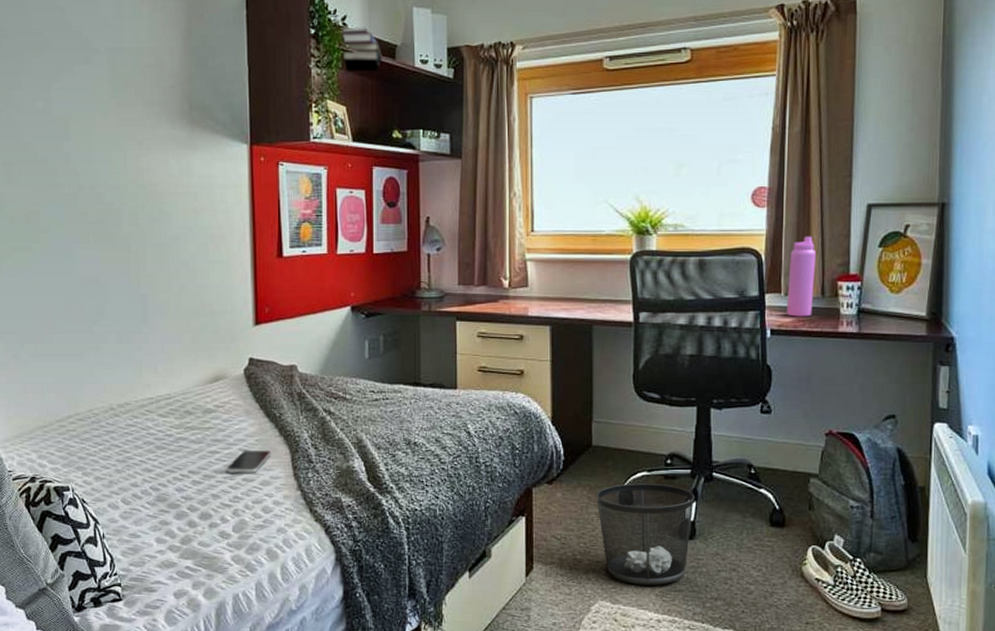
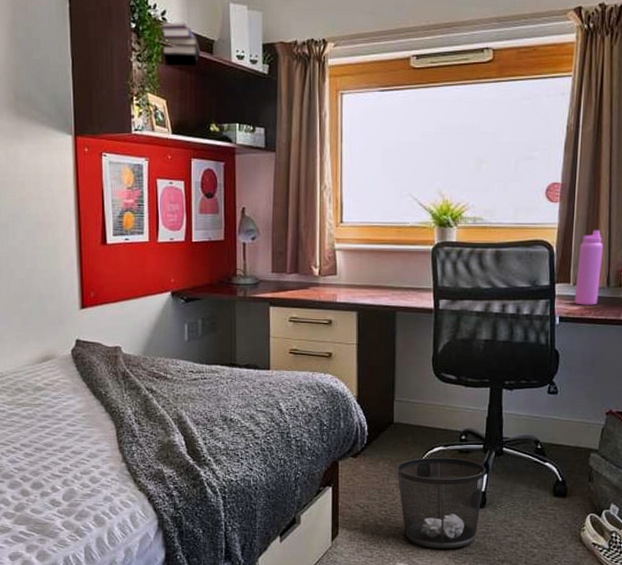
mobile phone: present [226,450,272,473] -> none [56,425,98,446]

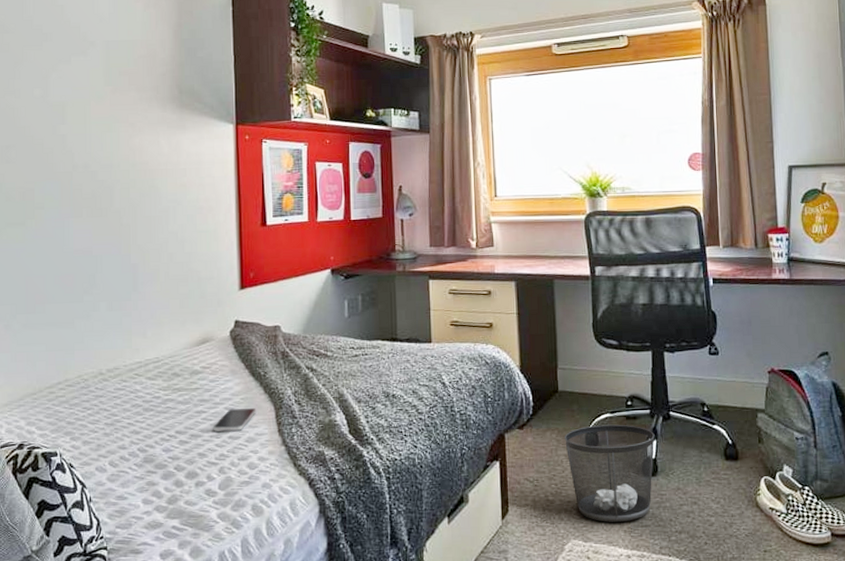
mobile phone: none [56,425,98,446] -> present [213,408,257,432]
books: present [160,21,201,67] -> none [318,20,357,60]
water bottle: present [574,230,604,305] -> none [724,195,748,267]

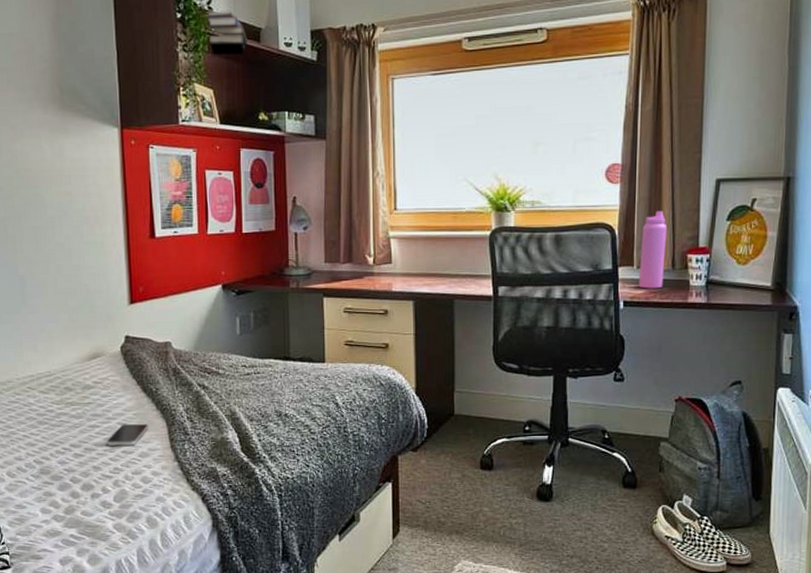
books: none [318,20,357,60] -> present [206,10,249,56]
waste bin: present [564,424,655,522] -> none [458,449,552,545]
water bottle: none [724,195,748,267] -> present [638,211,668,289]

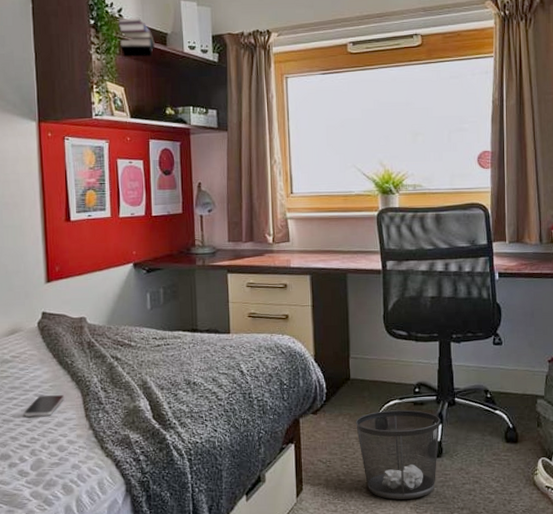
waste bin: none [458,449,552,545] -> present [355,410,440,500]
water bottle: present [638,211,668,289] -> none [511,192,534,261]

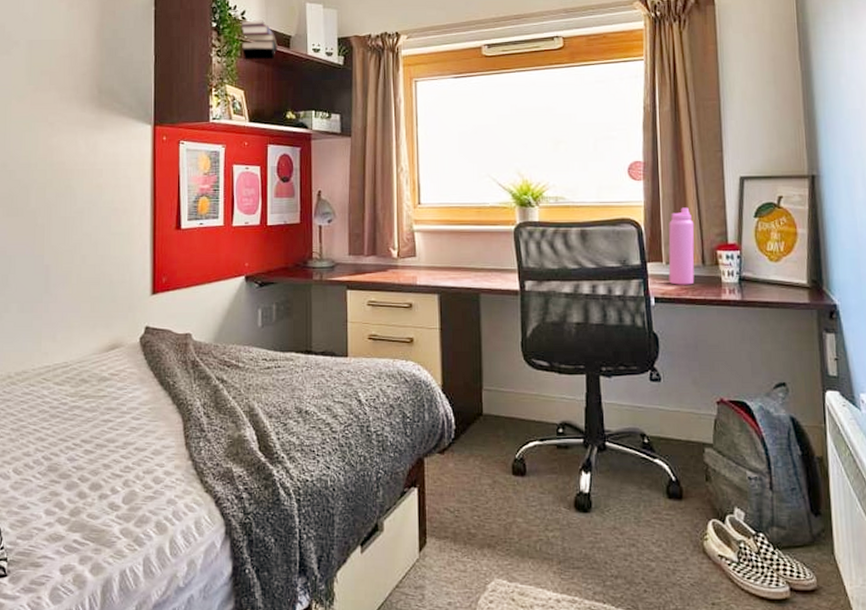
mobile phone: present [23,394,65,417] -> none [119,418,164,442]
waste bin: present [355,410,440,500] -> none [488,453,589,561]
water bottle: none [511,192,534,261] -> present [668,207,695,285]

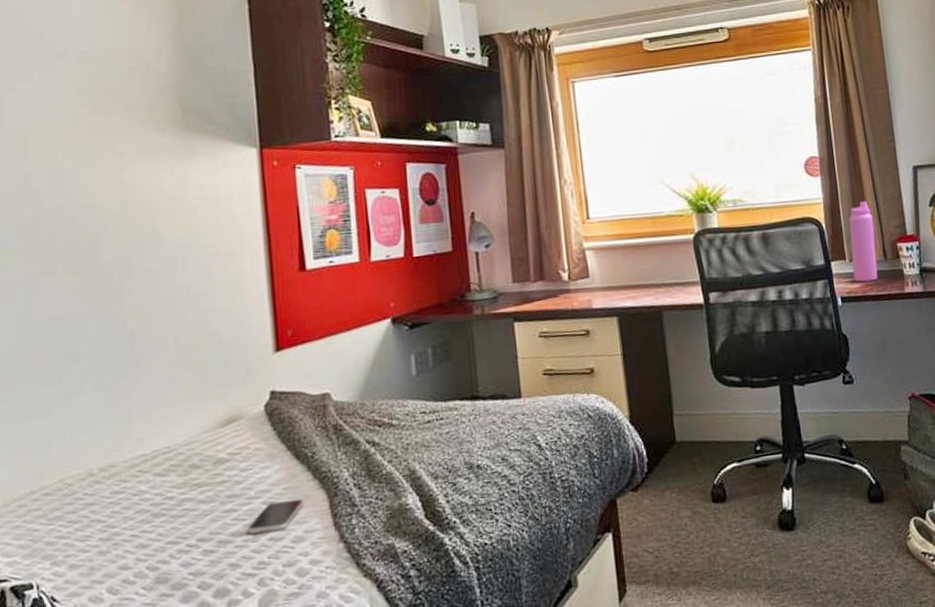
mobile phone: none [119,418,164,442] -> present [247,499,304,534]
books: present [240,20,279,60] -> none [359,17,410,66]

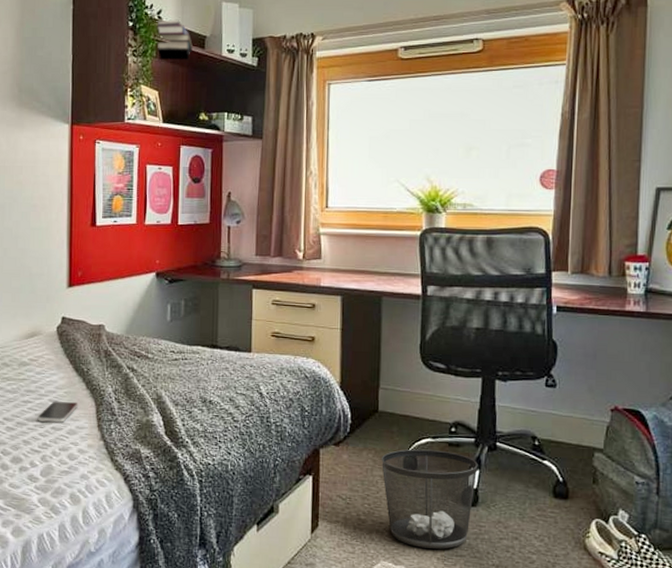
books: none [359,17,410,66] -> present [155,19,194,61]
waste bin: none [686,473,791,591] -> present [381,449,478,549]
water bottle: present [849,201,878,282] -> none [573,217,604,295]

